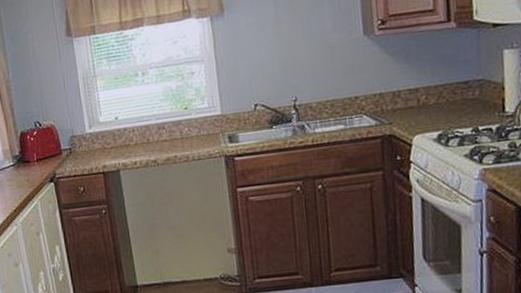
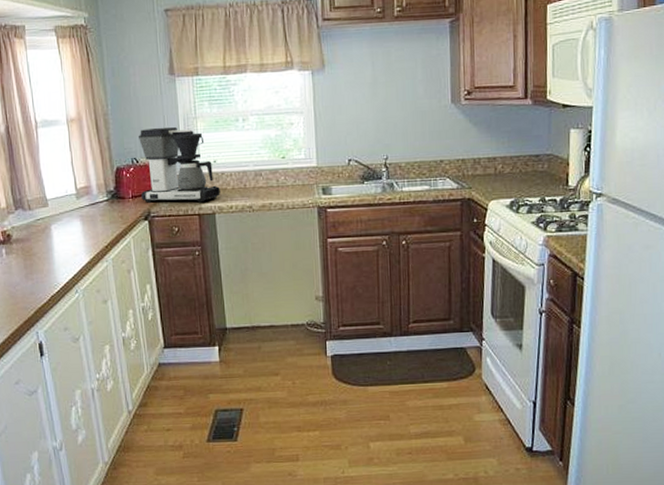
coffee maker: none [40,88,124,165] -> present [139,127,220,203]

